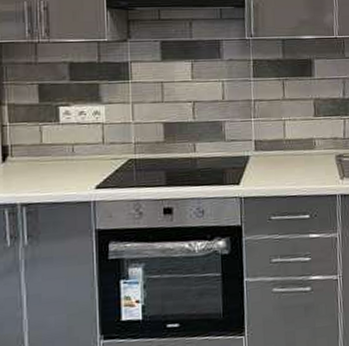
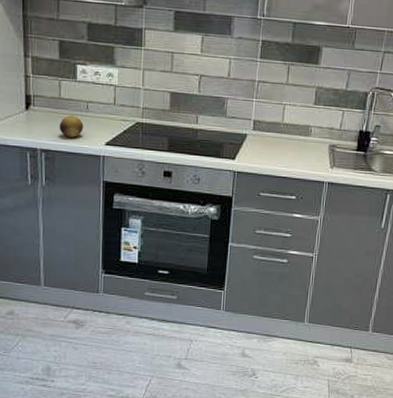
fruit: none [41,161,70,186] -> present [59,115,84,137]

